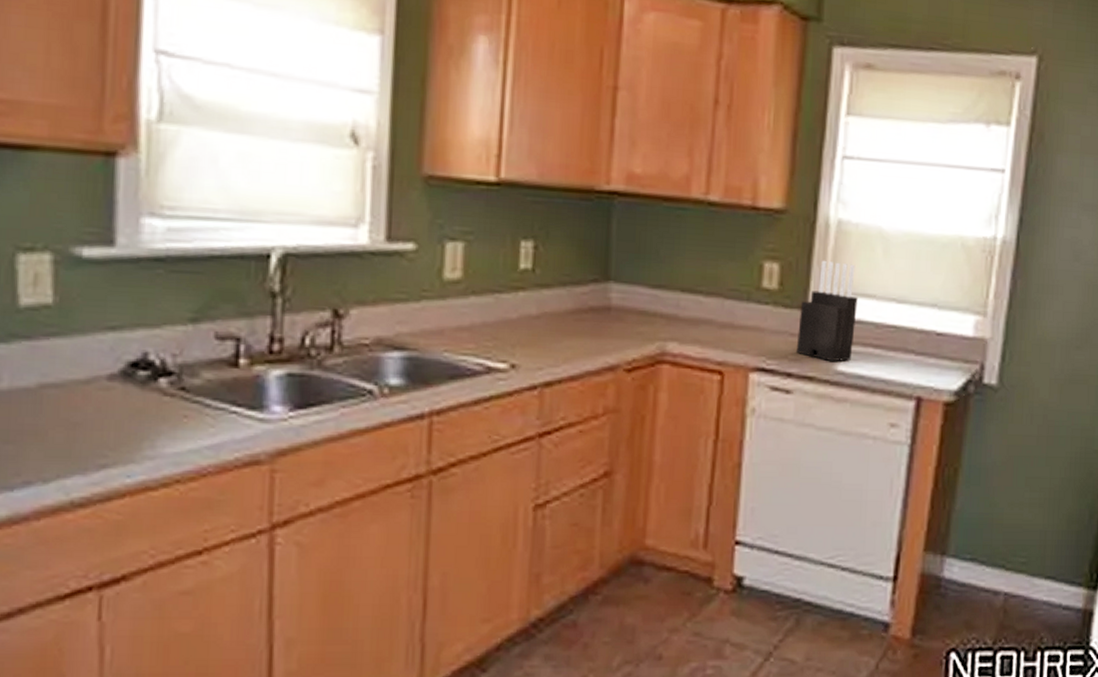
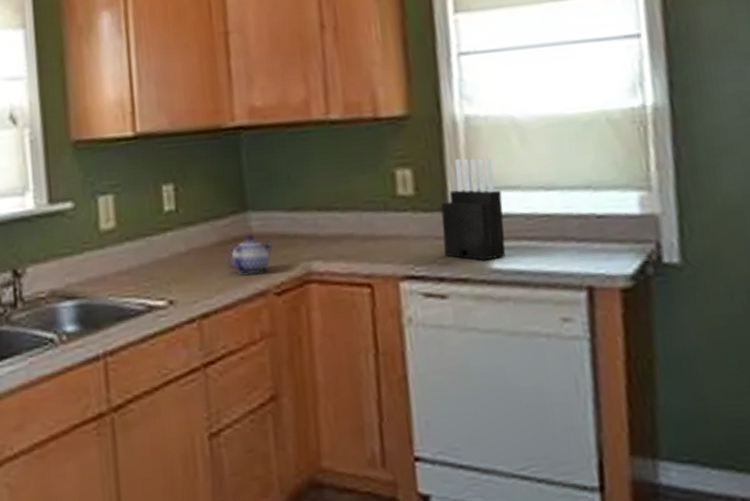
teapot: none [579,307,630,349] -> present [226,235,273,275]

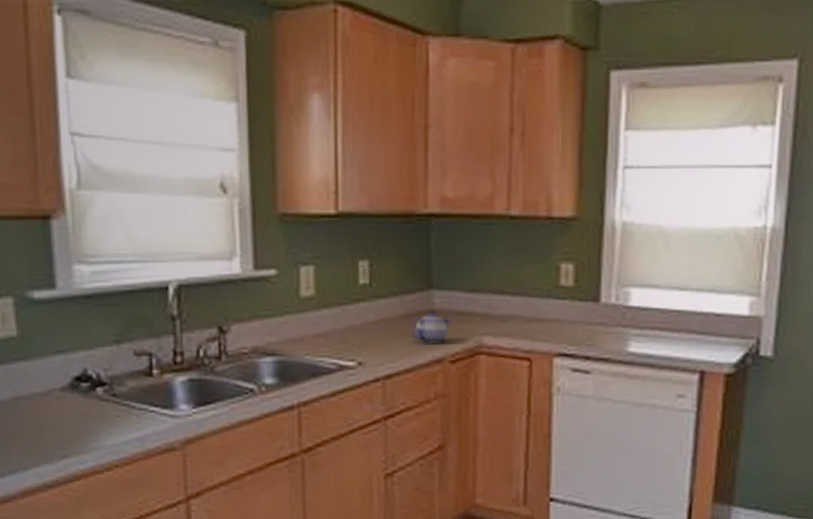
knife block: present [440,158,506,261] -> none [592,258,644,345]

